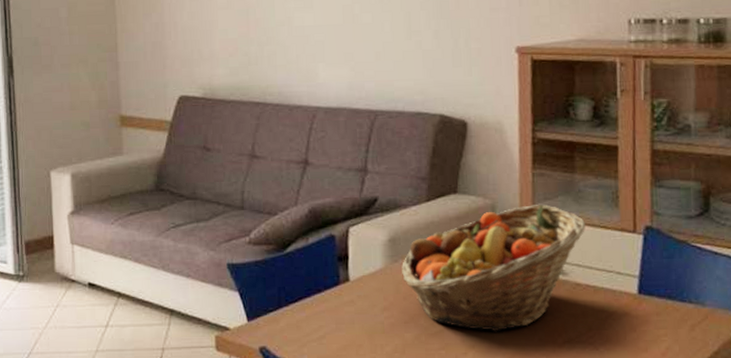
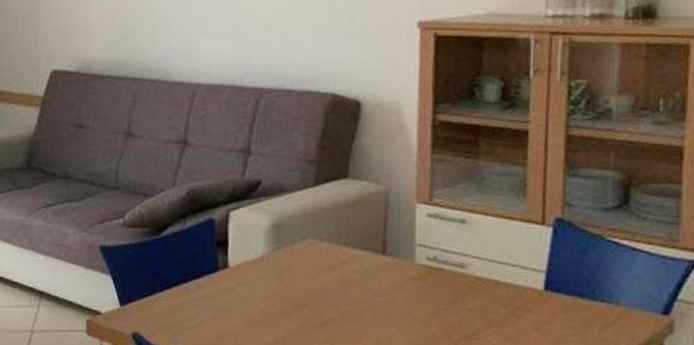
fruit basket: present [402,204,586,332] -> none [285,192,489,326]

